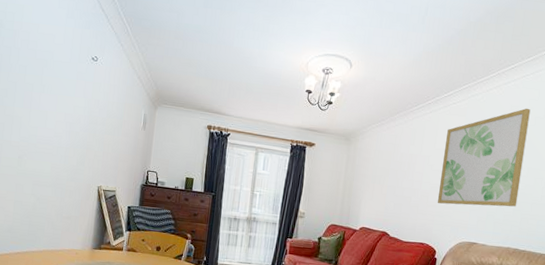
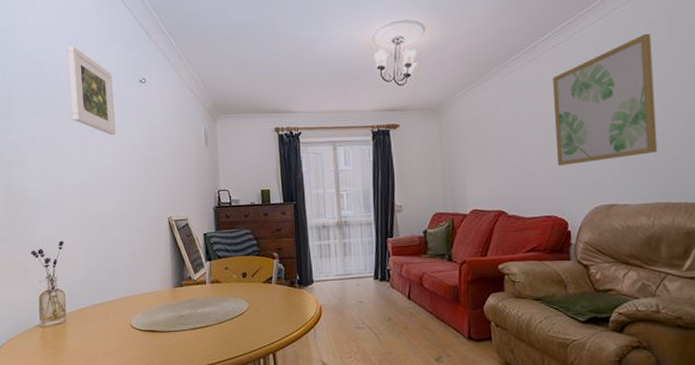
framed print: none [22,12,67,103] -> present [67,45,117,135]

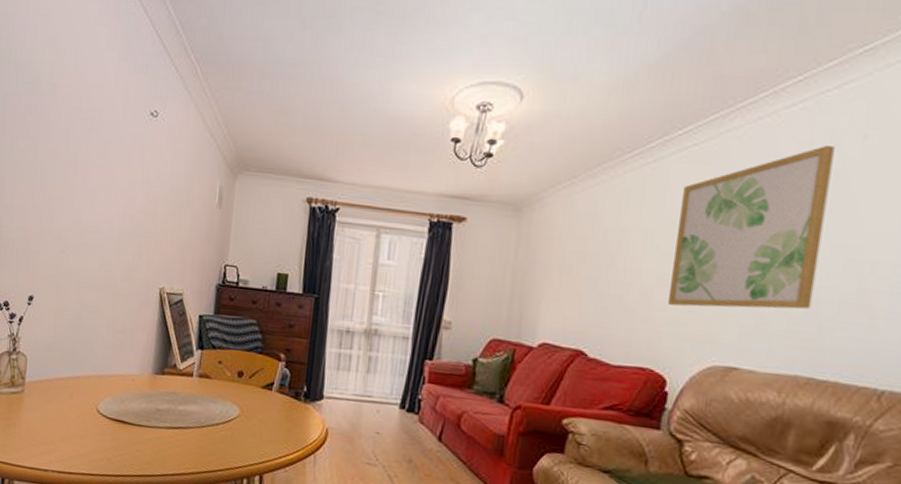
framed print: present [67,45,117,135] -> none [63,57,119,176]

